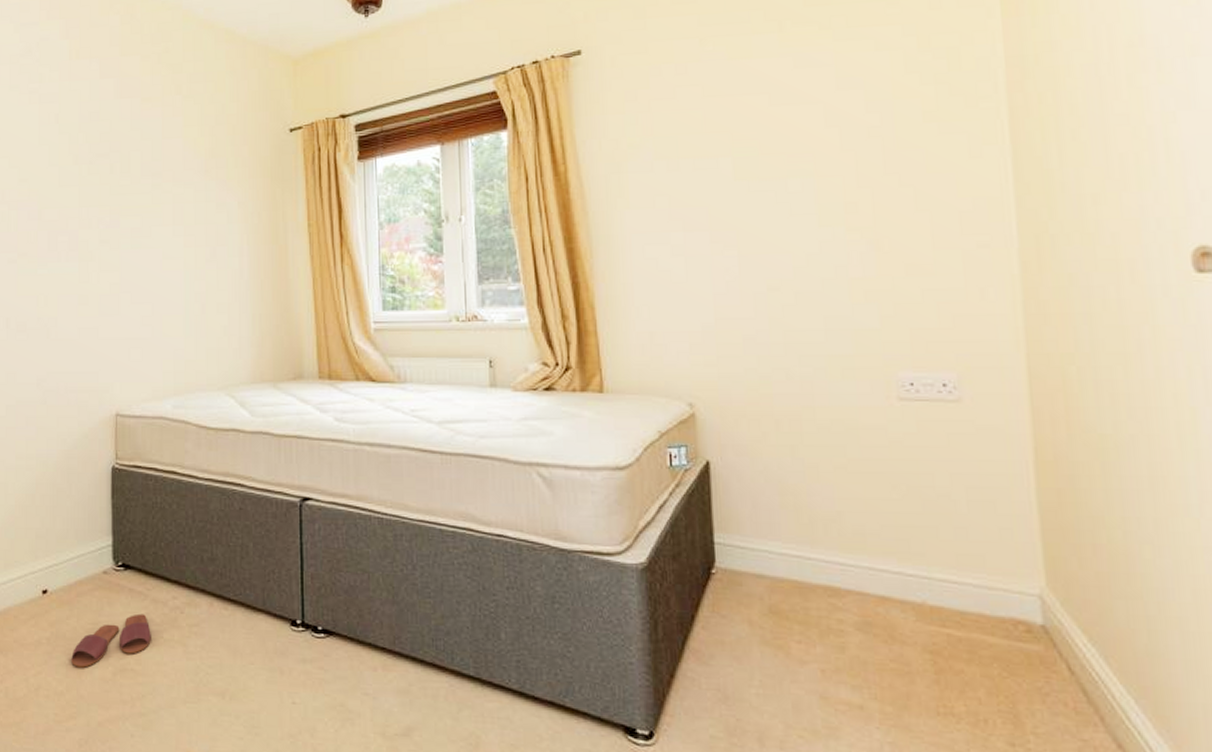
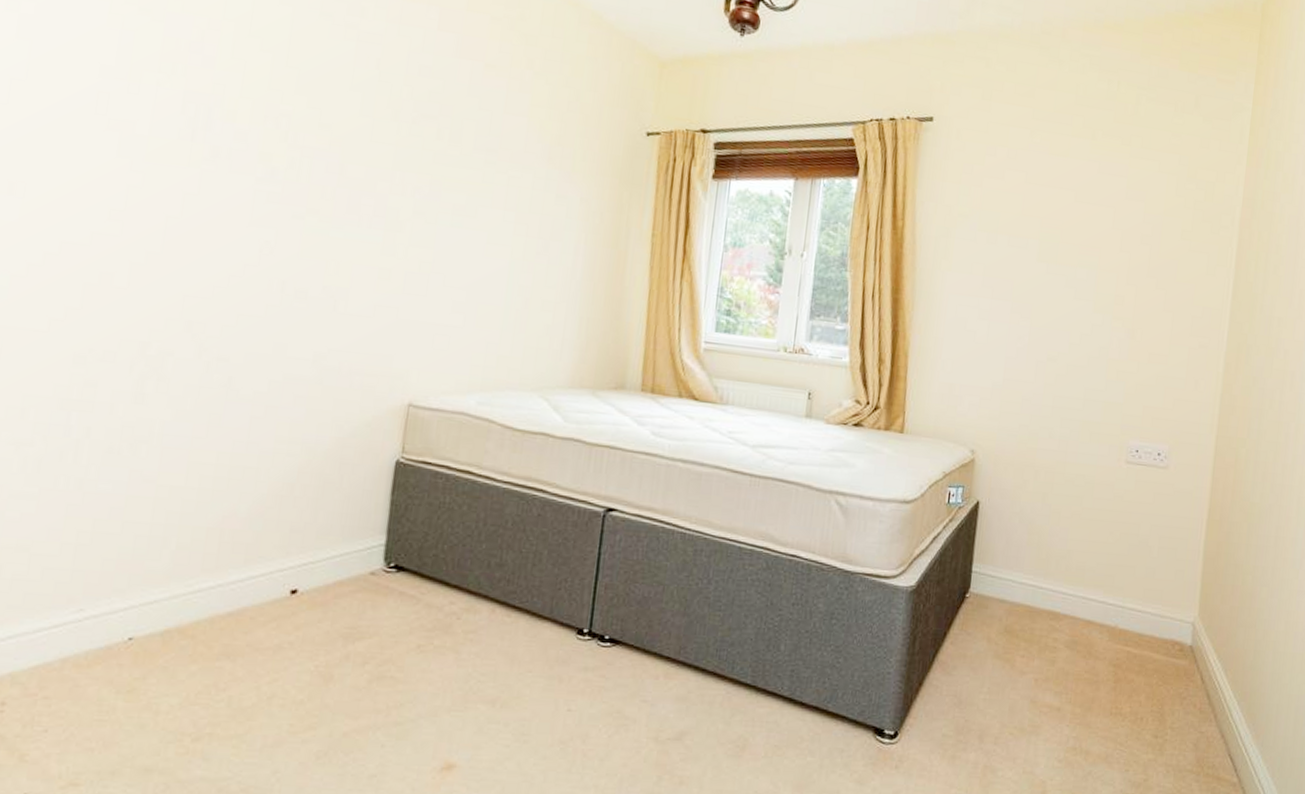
slippers: present [71,613,151,668] -> none [318,618,420,675]

